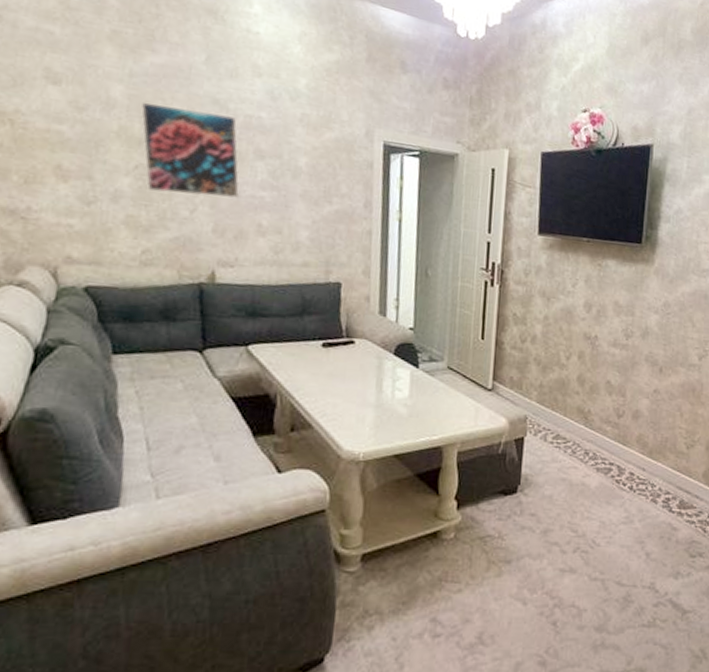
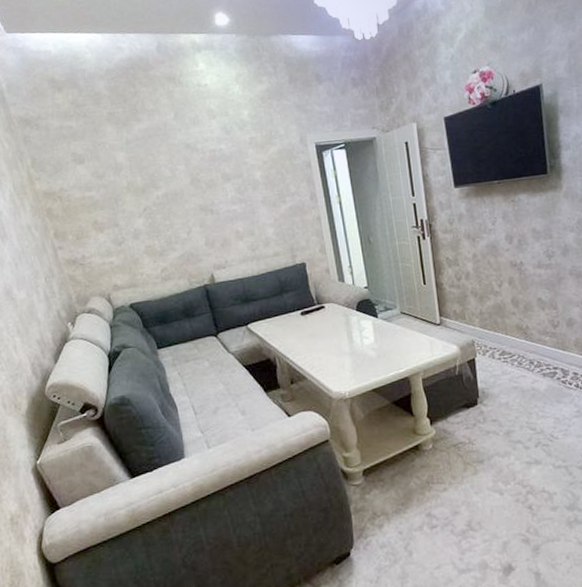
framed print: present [141,101,240,198] -> none [139,154,218,224]

